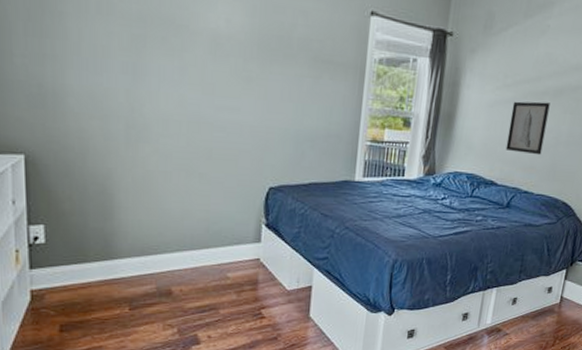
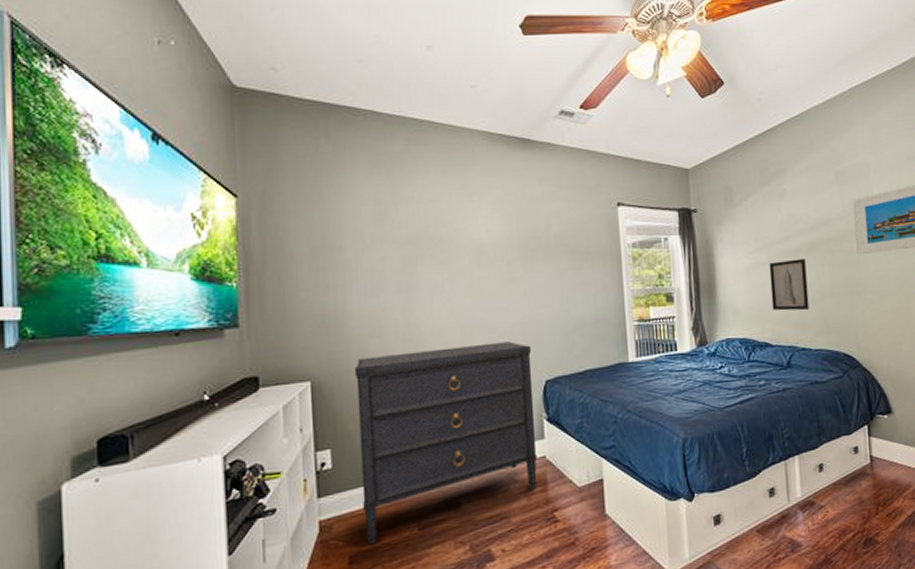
dresser: none [71,138,259,317] -> present [354,341,537,545]

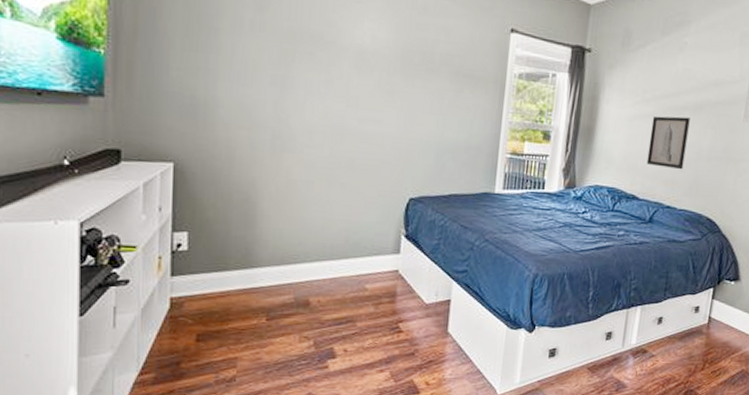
dresser: present [354,341,537,545] -> none [215,147,400,327]

